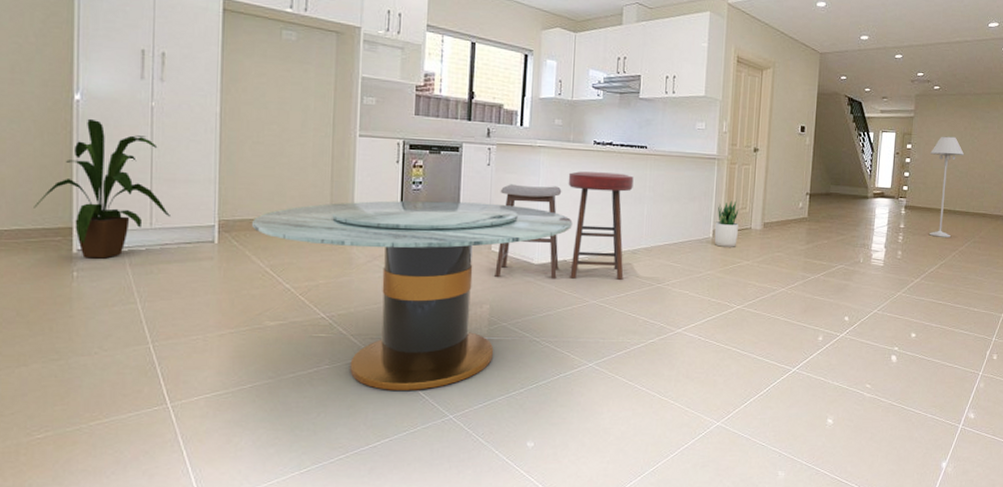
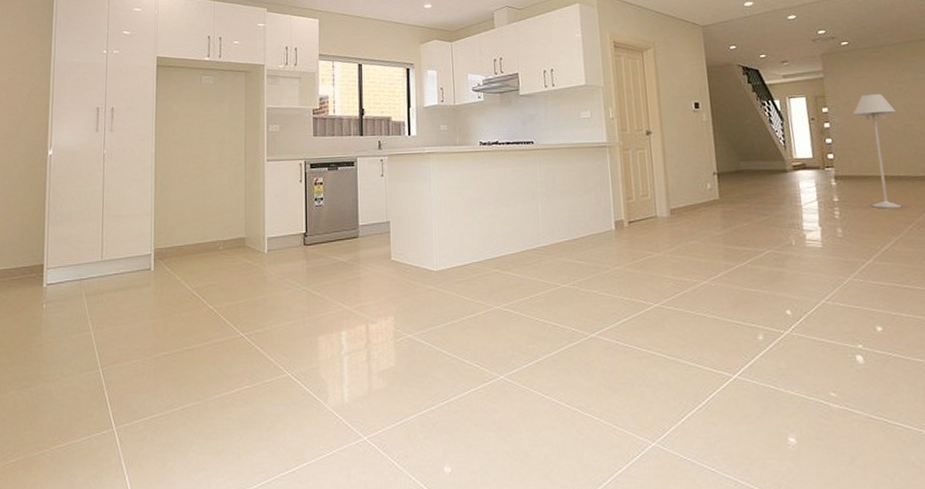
house plant: present [34,118,170,259] -> none [16,169,117,291]
dining table: present [252,200,573,390] -> none [181,213,468,410]
bar stool: present [495,184,562,279] -> none [394,190,458,287]
bar stool: present [568,171,634,280] -> none [458,171,526,284]
planter: present [714,200,739,247] -> none [615,188,644,239]

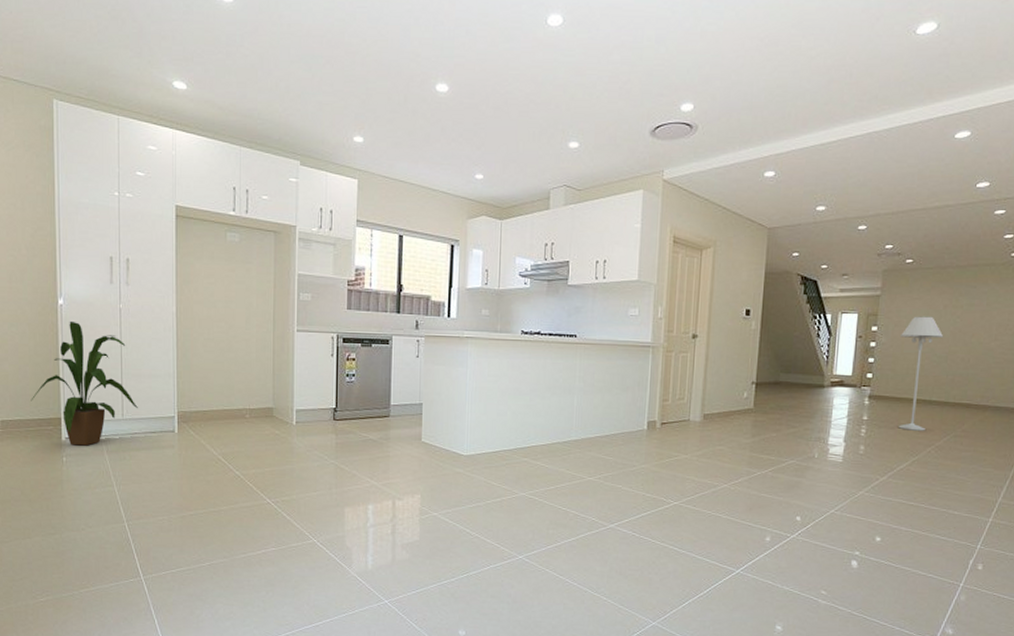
house plant: none [16,169,117,291] -> present [31,320,138,446]

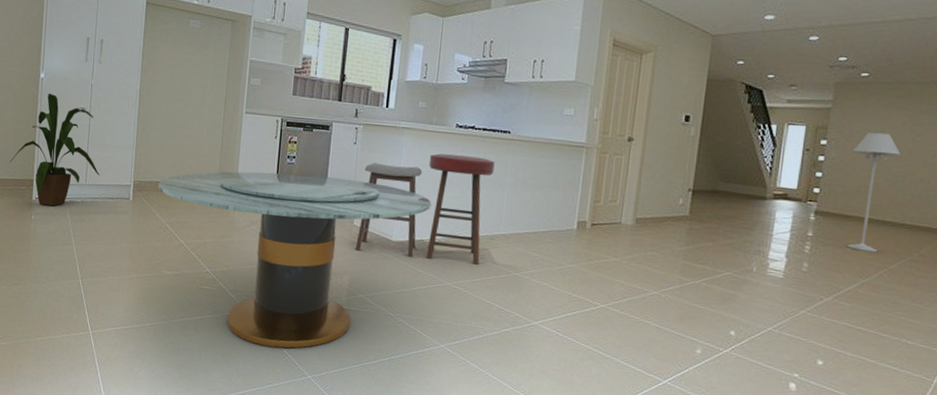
dining table: none [206,392,501,575] -> present [158,171,431,349]
bar stool: none [425,376,490,471] -> present [355,162,423,258]
bar stool: none [495,362,563,472] -> present [426,153,495,265]

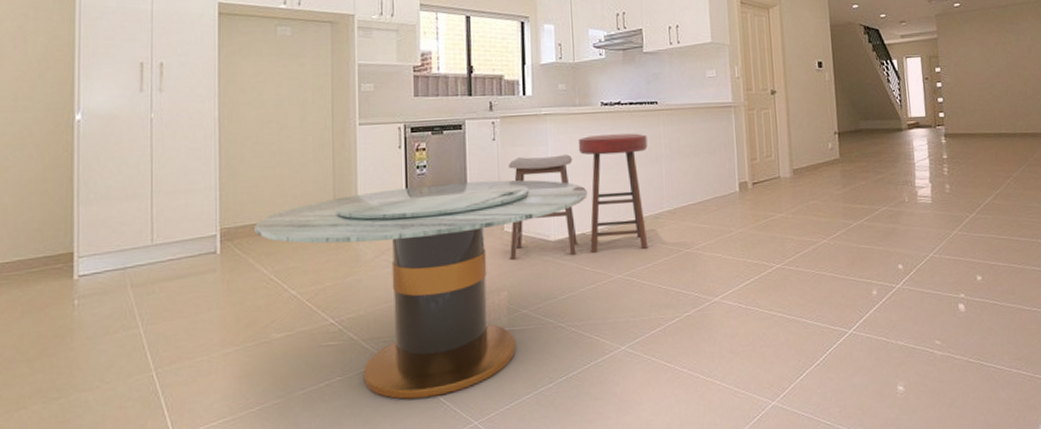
house plant: present [9,93,100,207] -> none [35,137,171,284]
floor lamp: present [847,131,902,252] -> none [962,54,1001,165]

